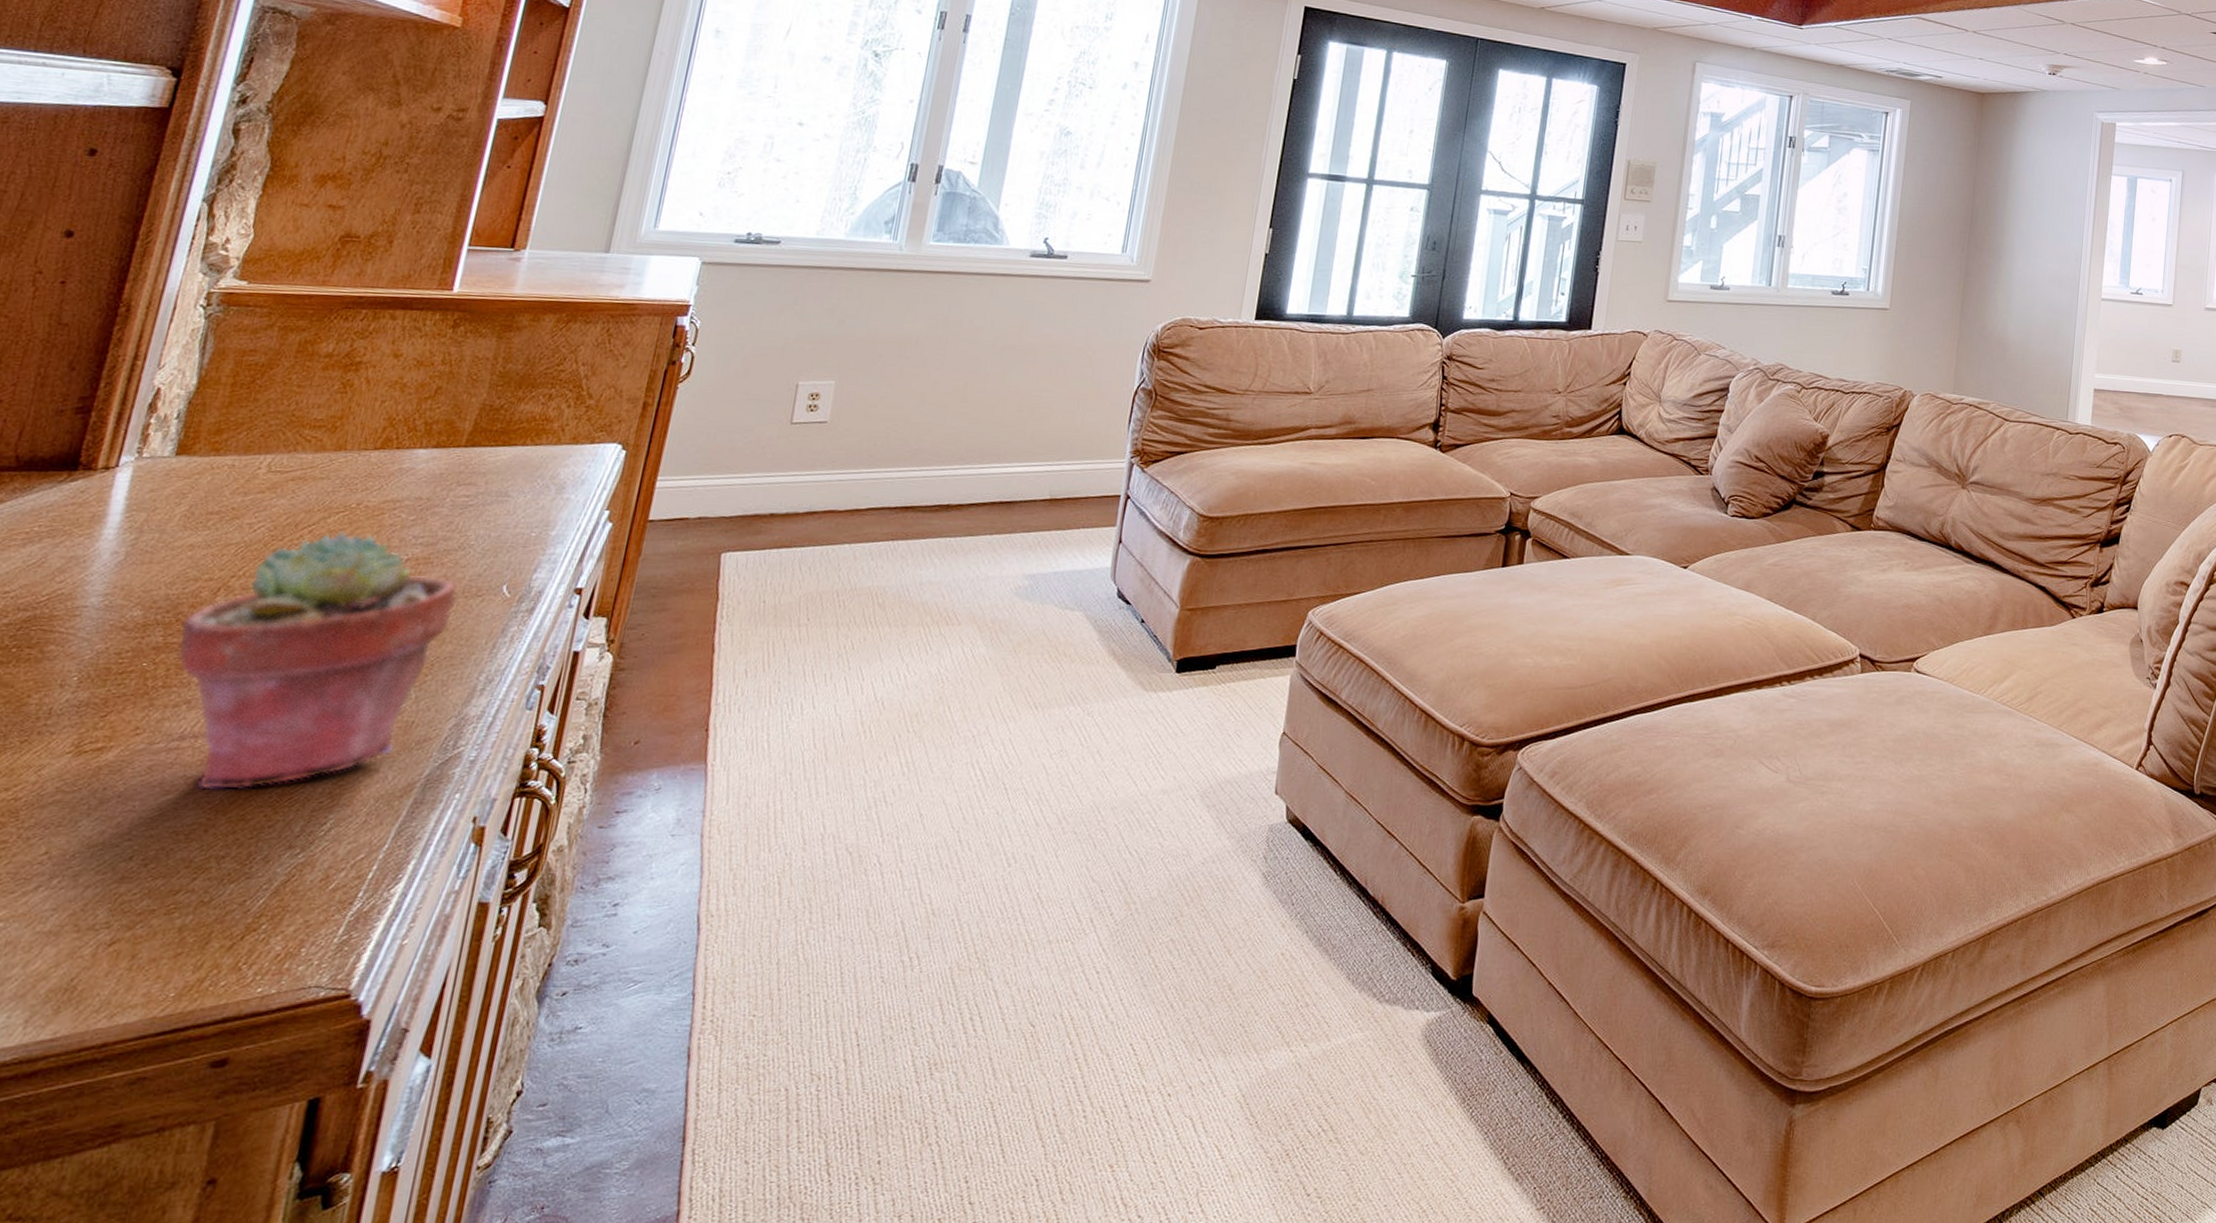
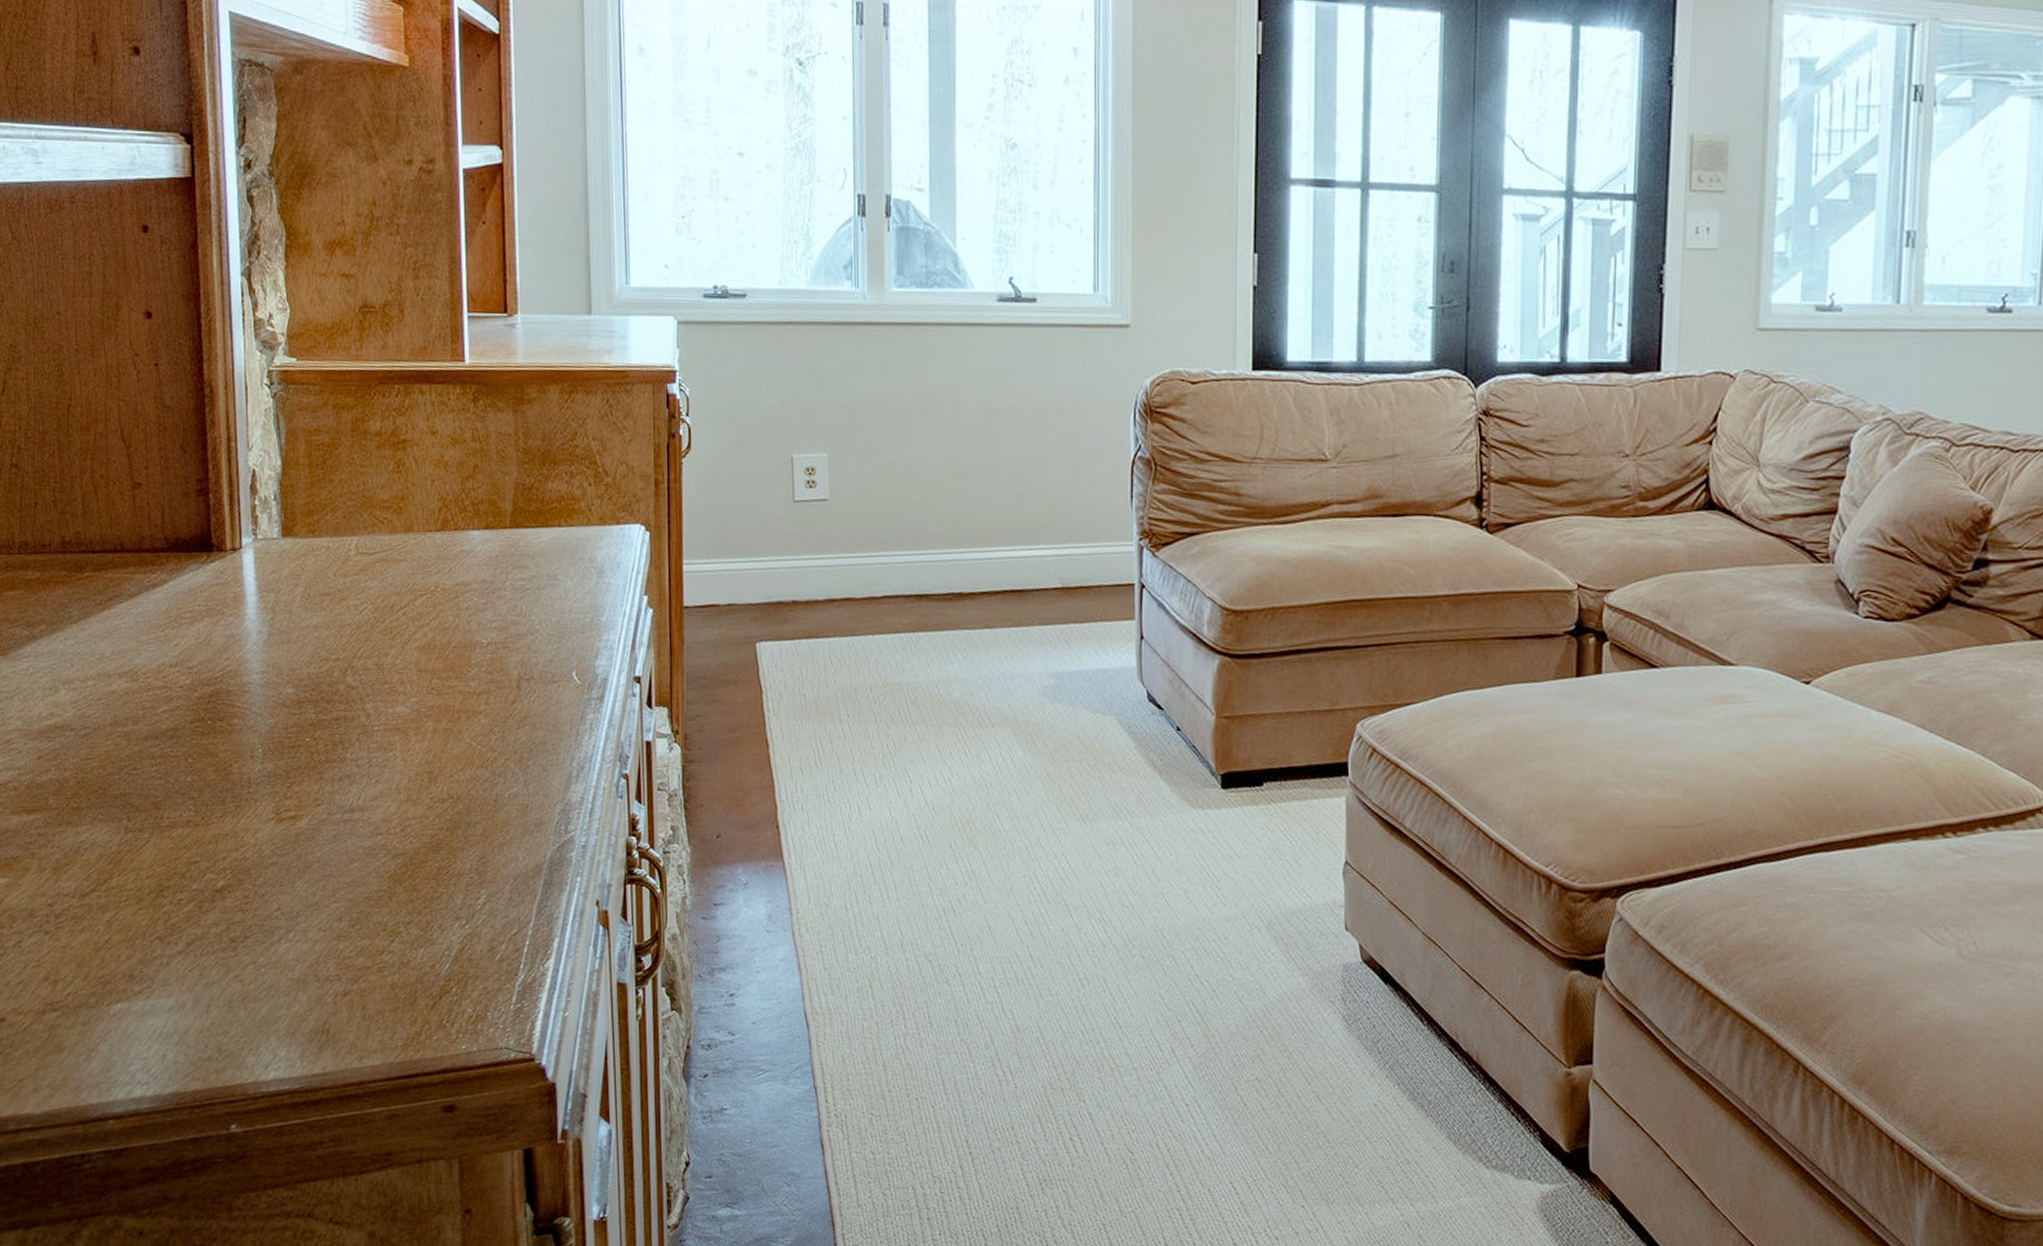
potted succulent: present [178,531,458,790] -> none [325,614,538,862]

